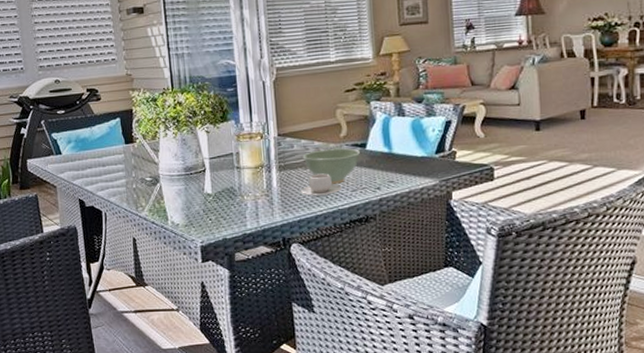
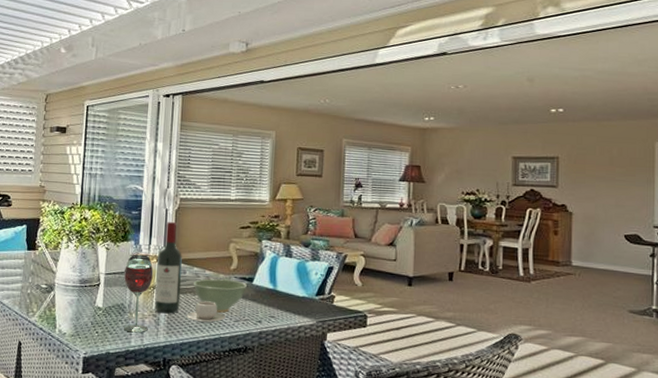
wineglass: none [228,133,263,216] -> present [123,254,154,333]
wine bottle: none [261,94,292,192] -> present [154,221,182,314]

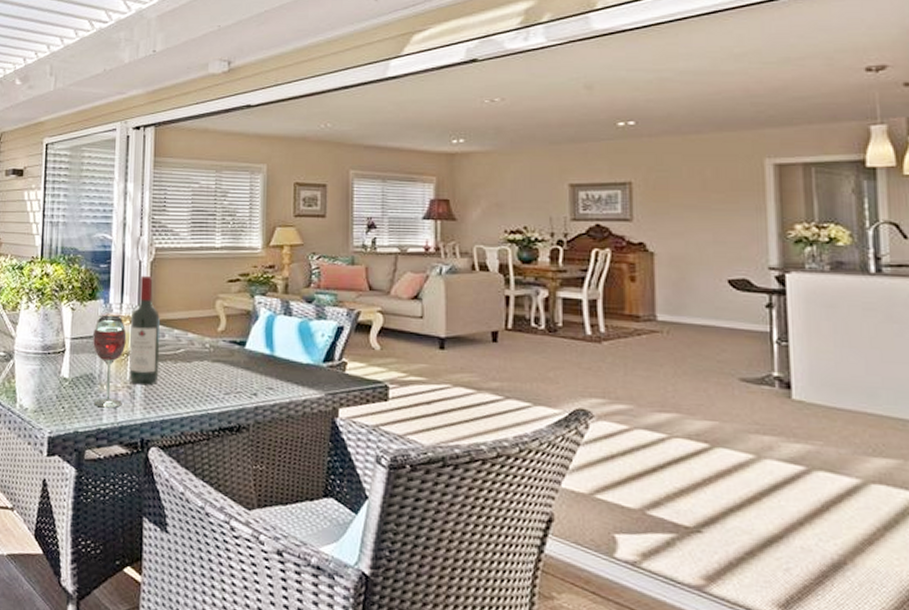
teacup: present [186,301,226,323] -> none [166,369,214,397]
bowl: present [193,279,247,313] -> none [173,343,238,384]

